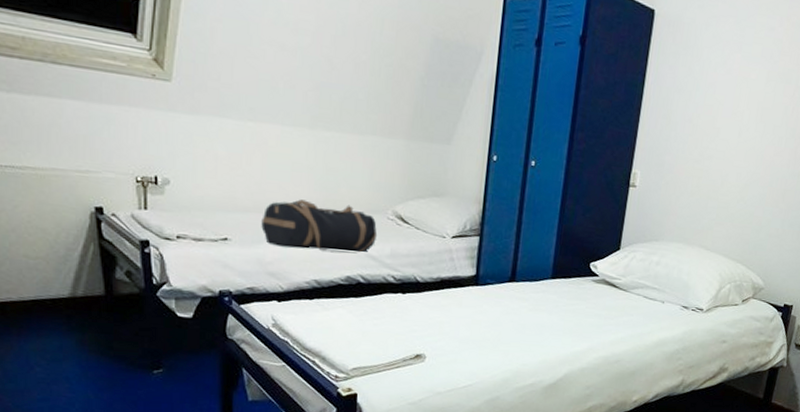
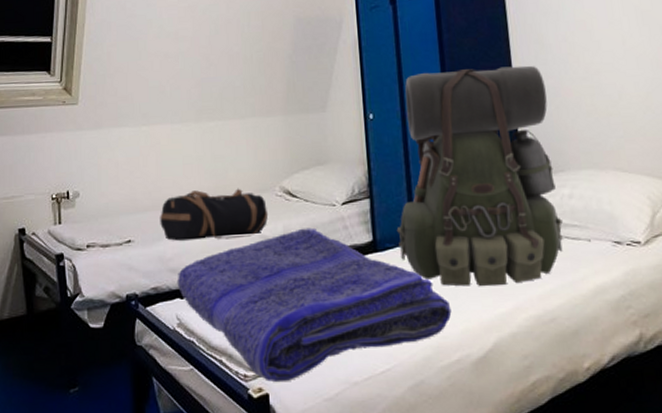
towel: none [275,253,535,386] -> present [177,227,452,383]
backpack: none [499,124,663,329] -> present [396,65,563,287]

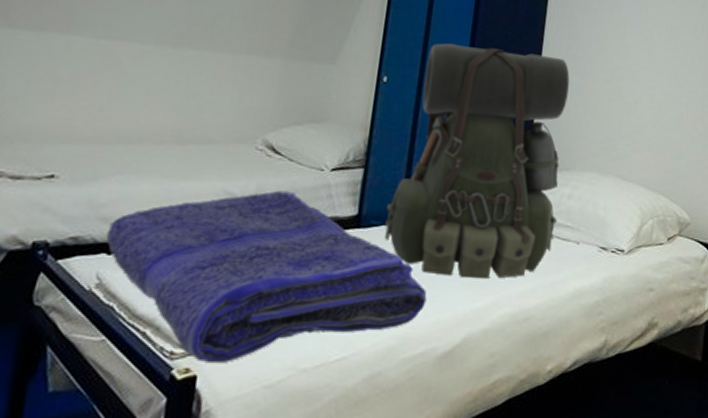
duffel bag: present [160,188,269,242] -> none [99,127,243,192]

